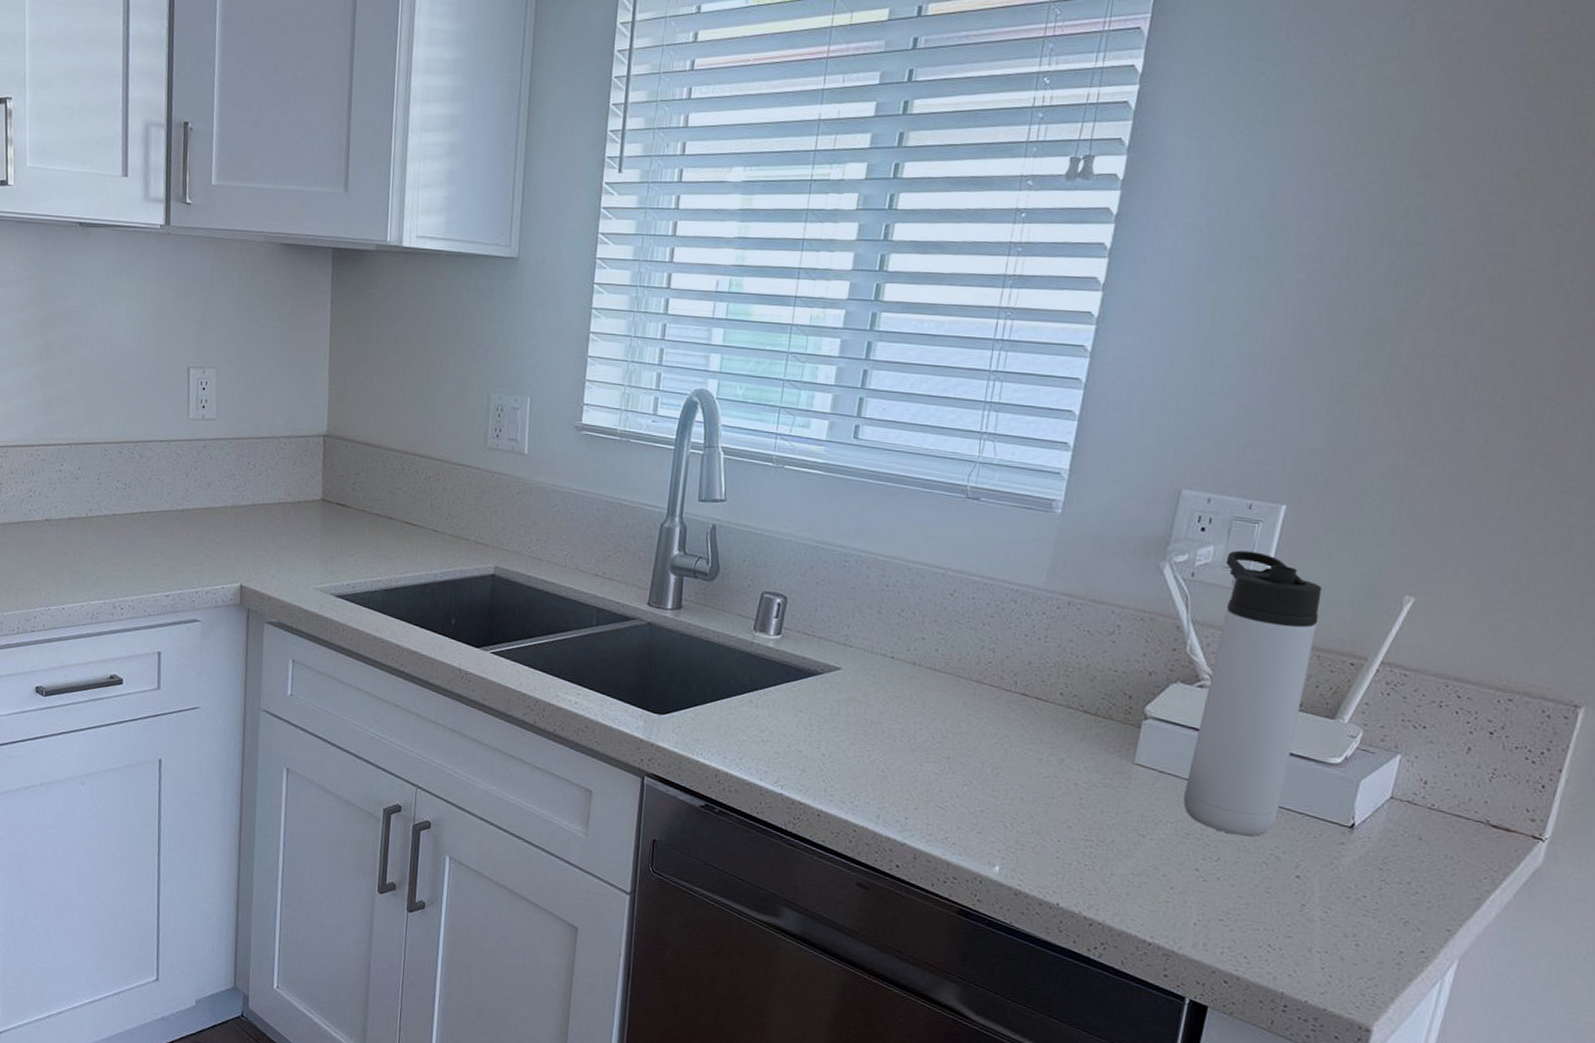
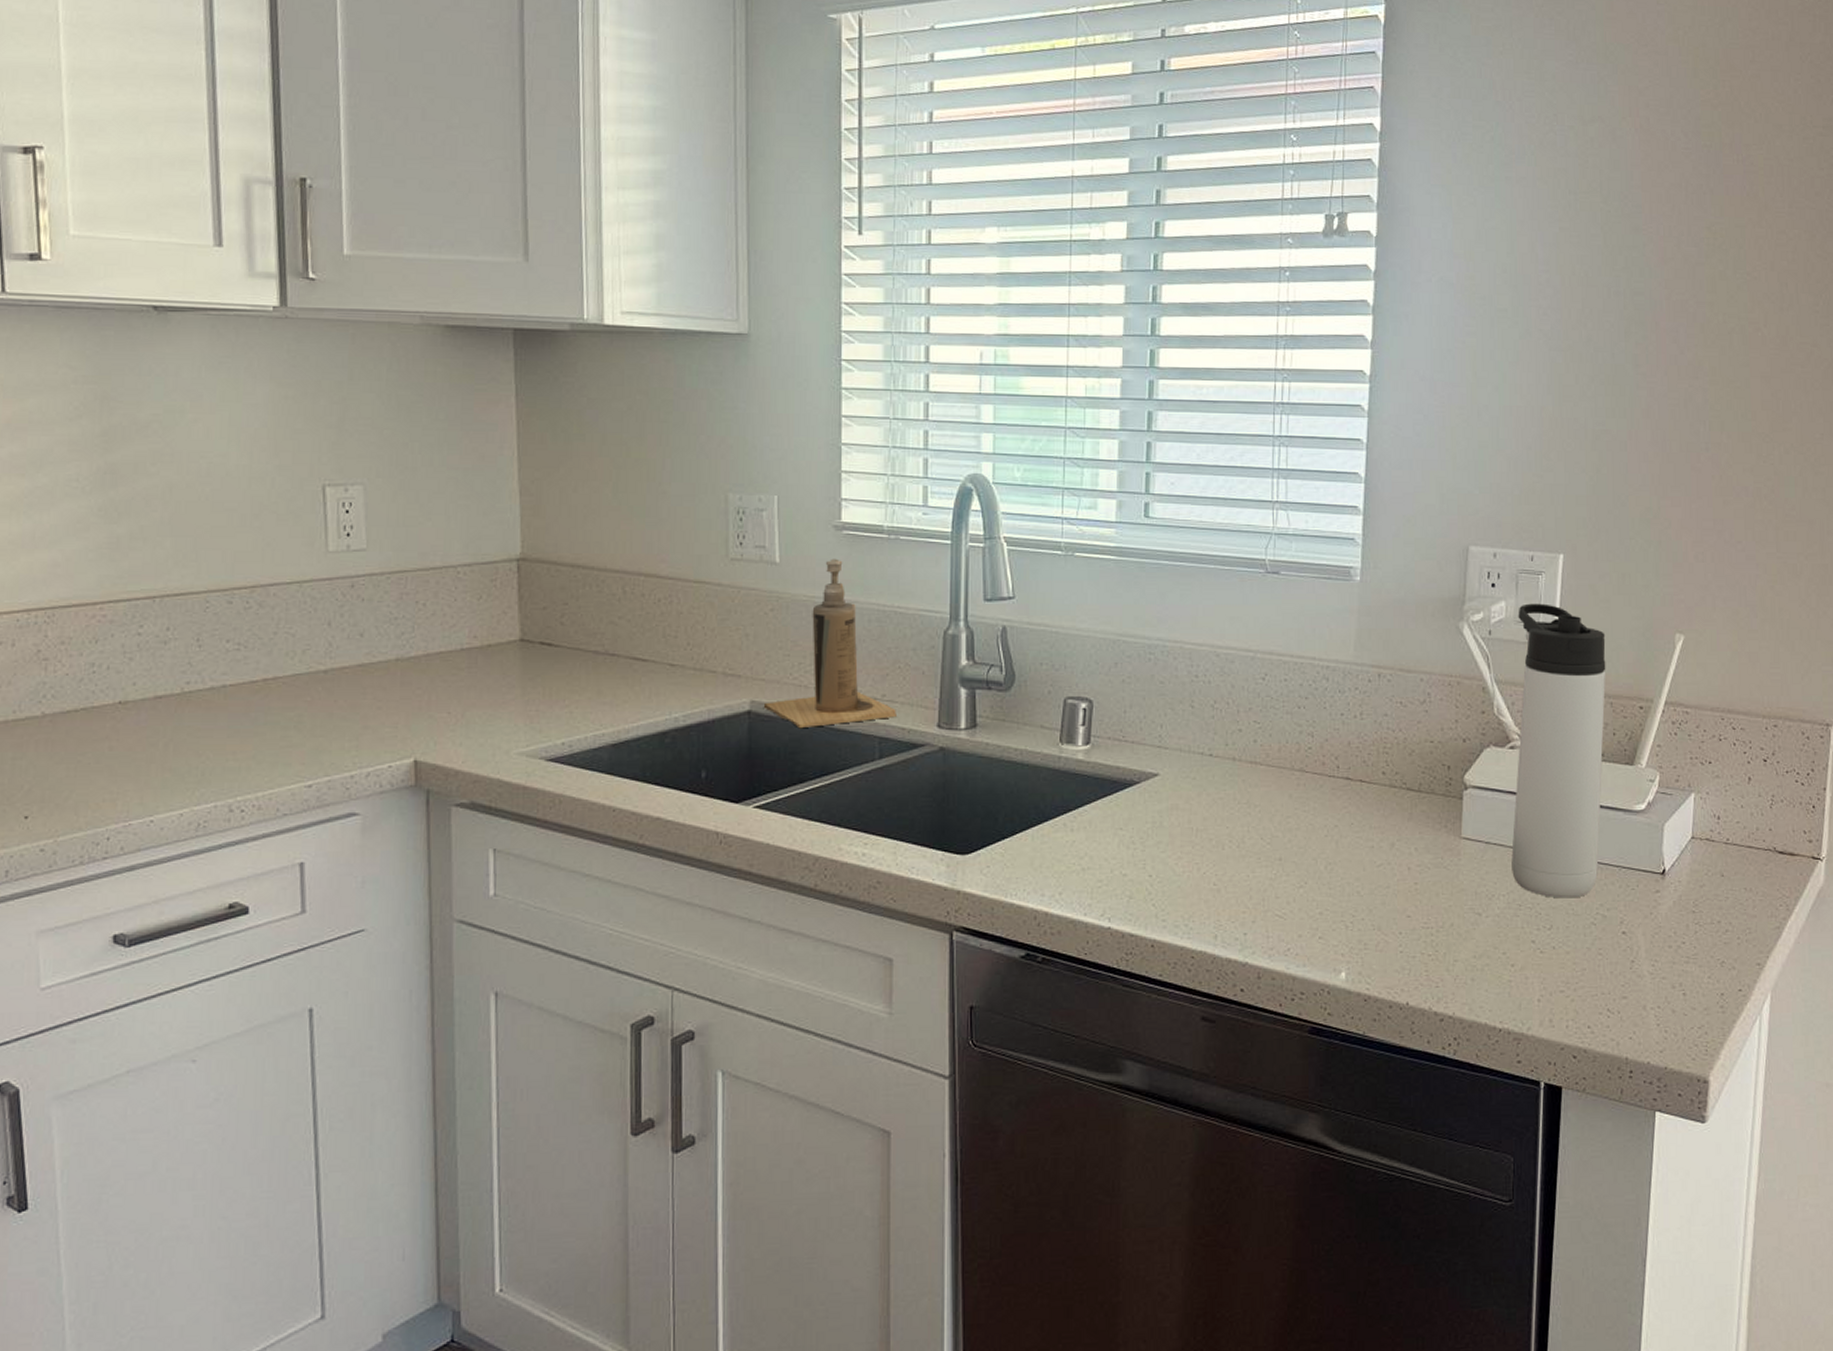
soap dispenser: none [504,454,614,594] -> present [763,558,897,729]

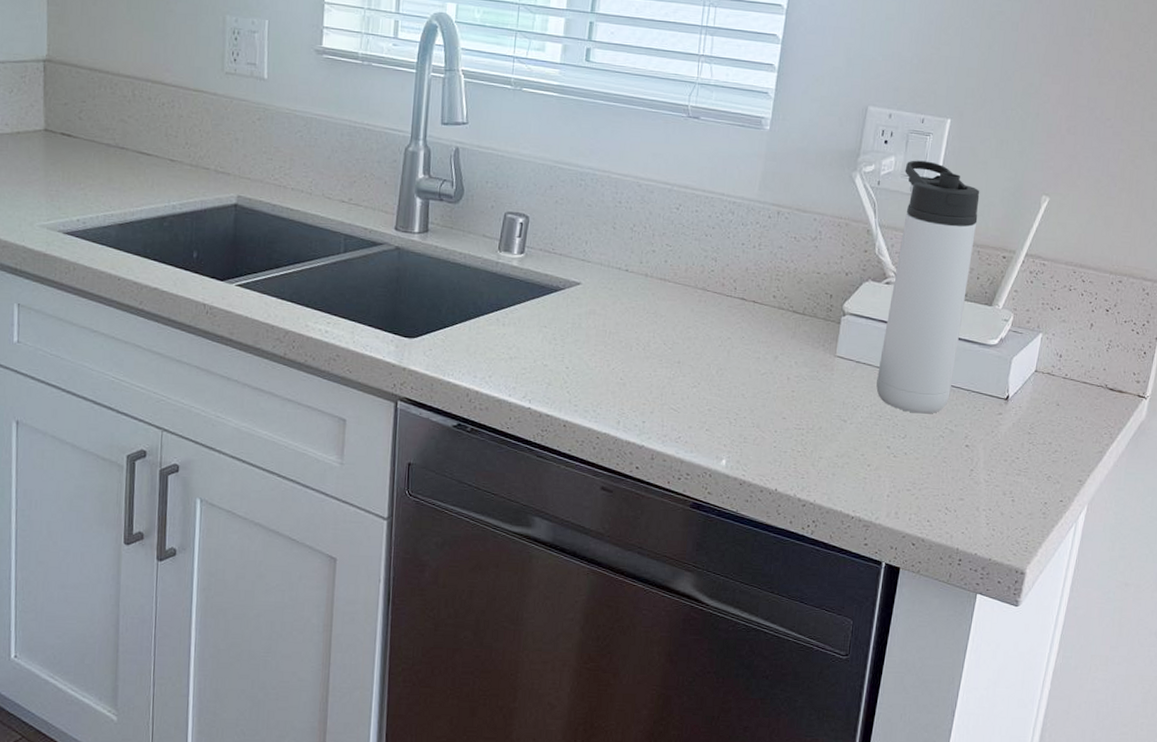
soap dispenser: present [763,558,897,729] -> none [248,78,361,223]

